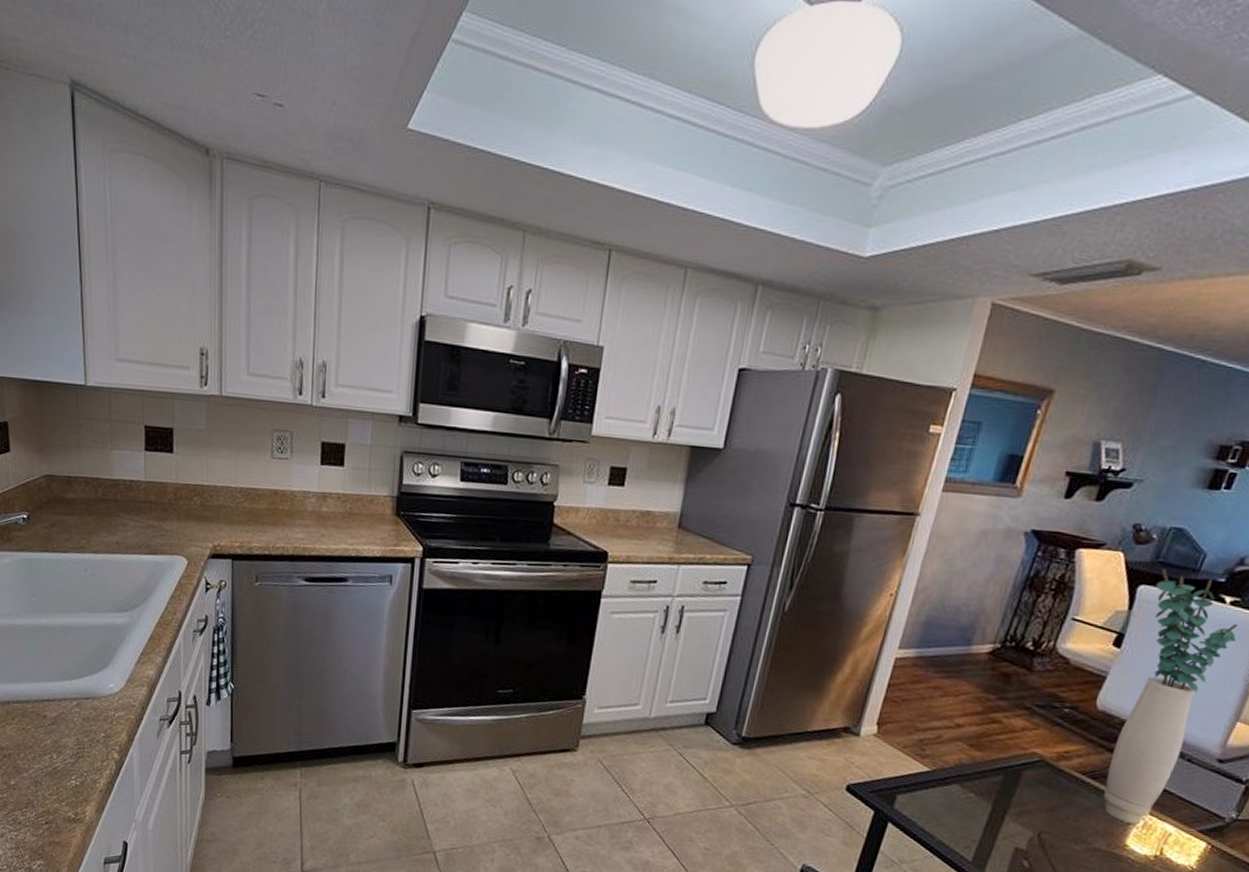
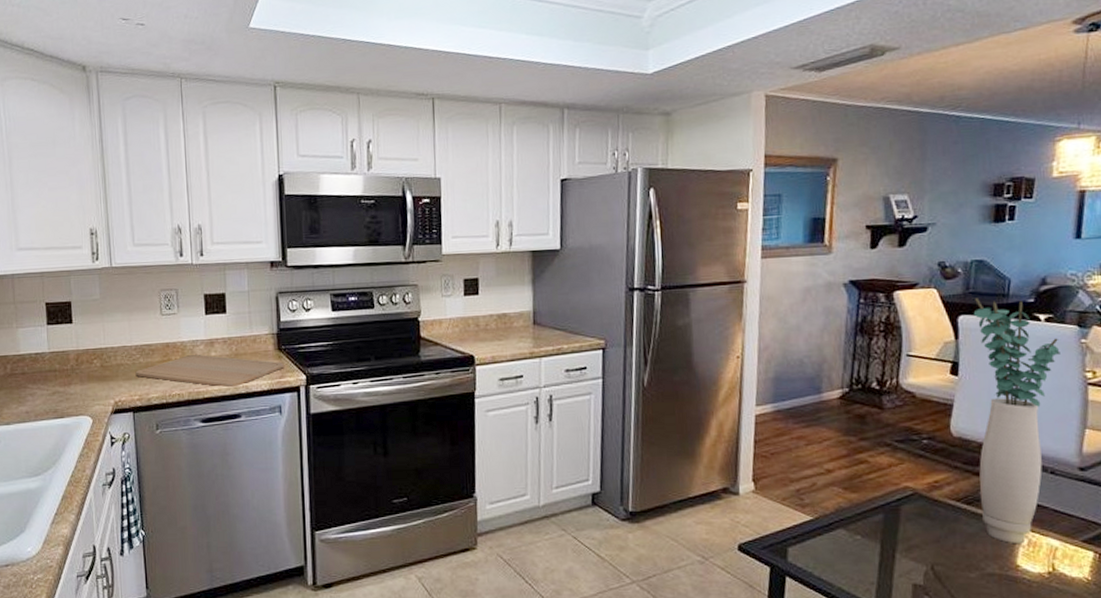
chopping board: none [238,507,401,549] -> present [135,355,284,388]

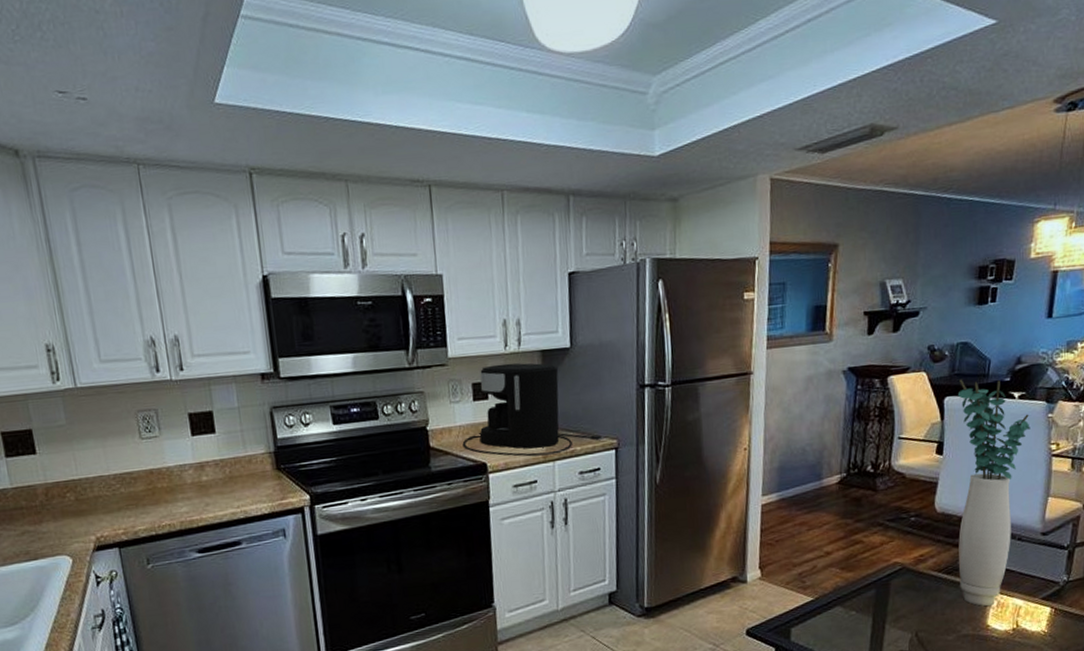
chopping board: present [135,355,284,388] -> none [117,480,285,514]
coffee maker: none [452,262,592,352] -> present [462,363,604,457]

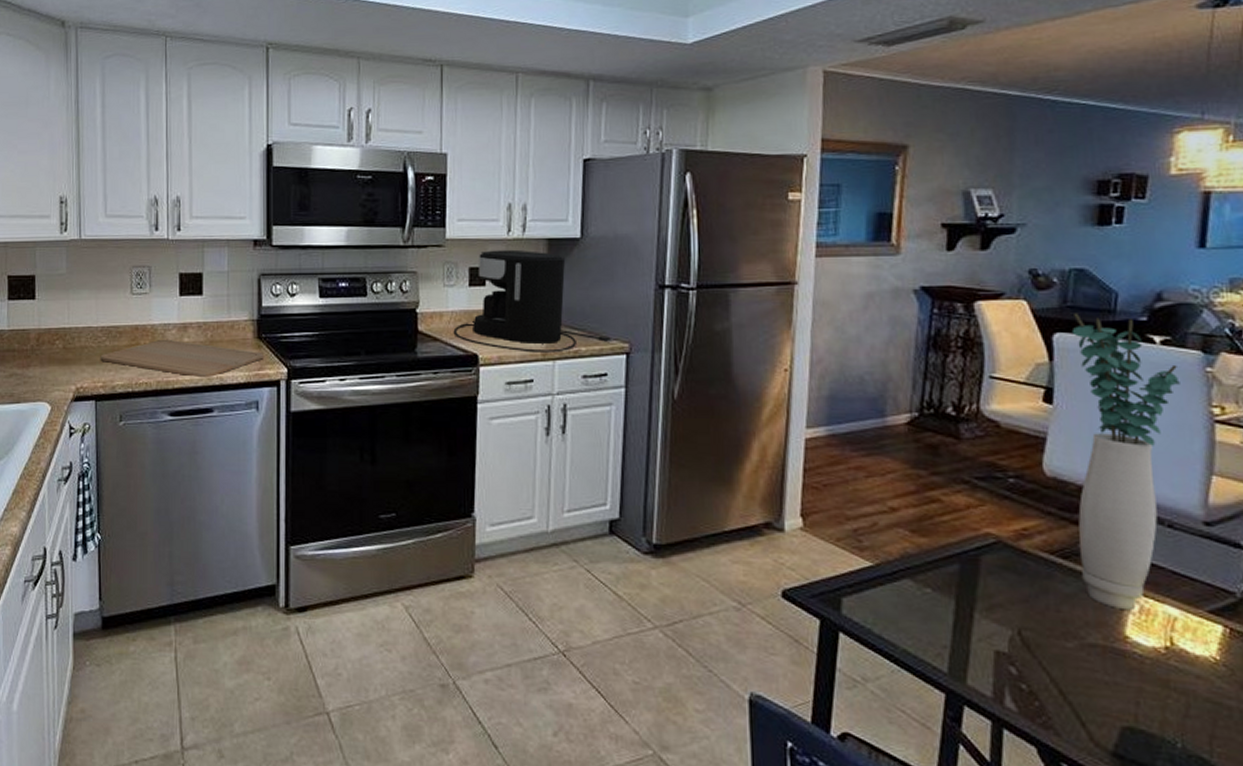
chopping board: none [117,480,285,514] -> present [100,340,264,378]

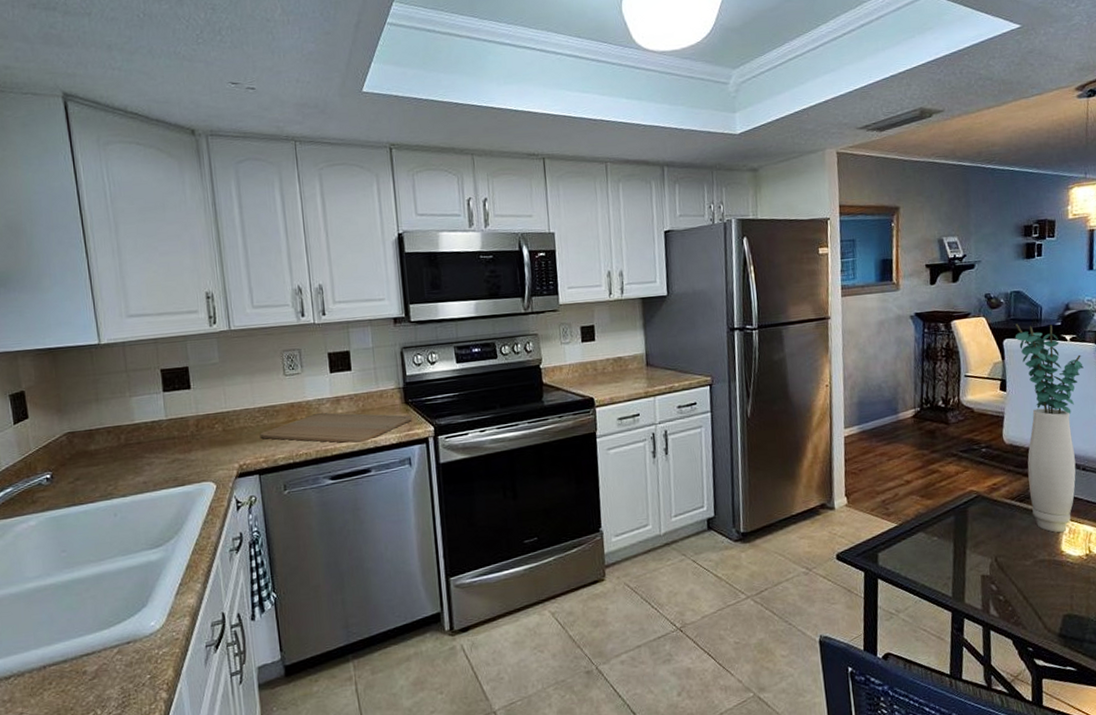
coffee maker: present [453,249,614,353] -> none [572,309,700,392]

